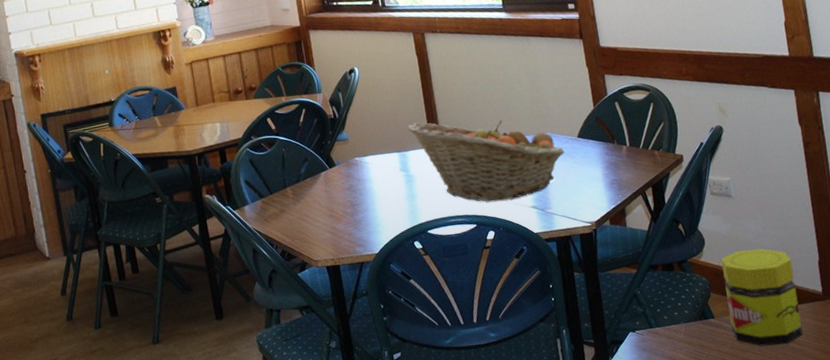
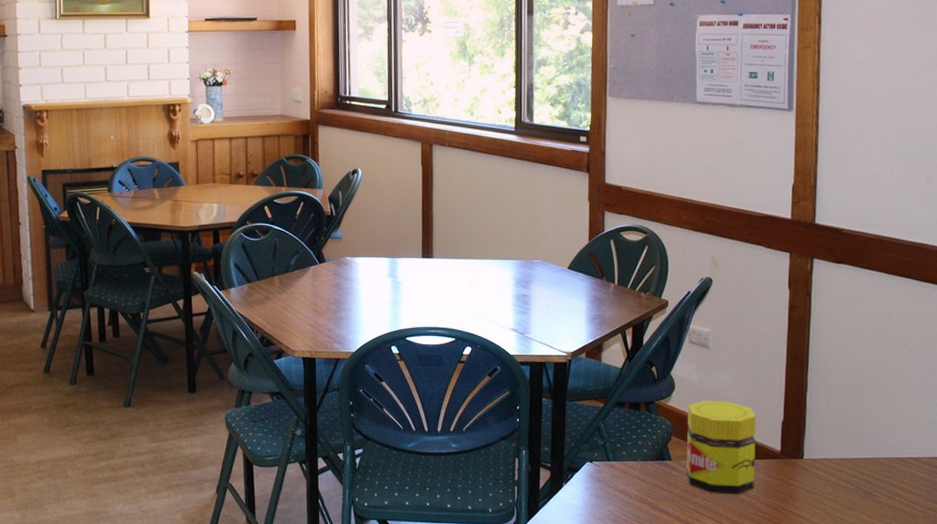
fruit basket: present [407,120,565,202] -> none [402,231,553,319]

